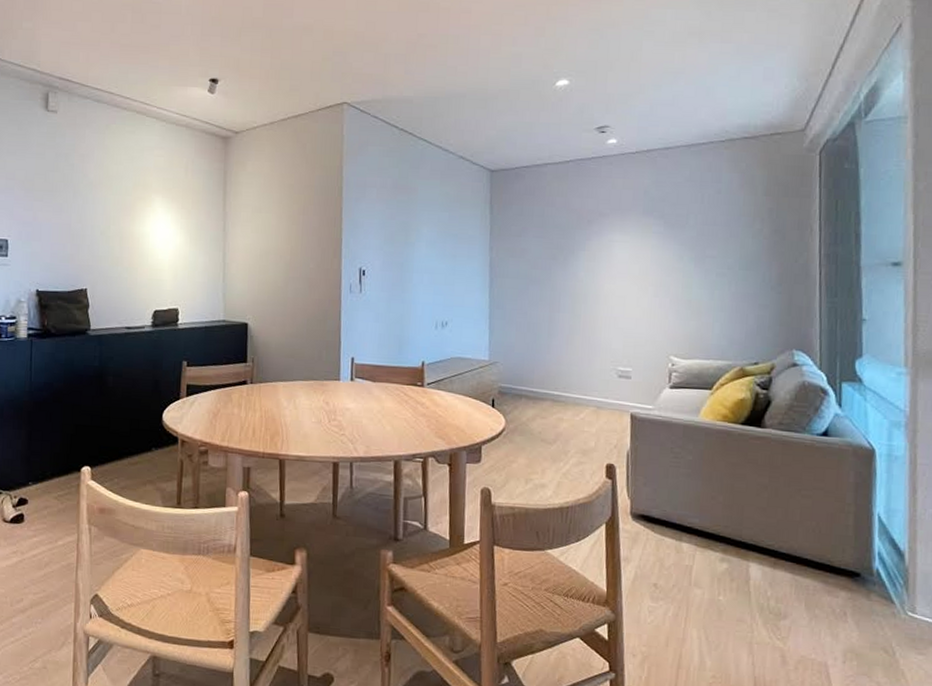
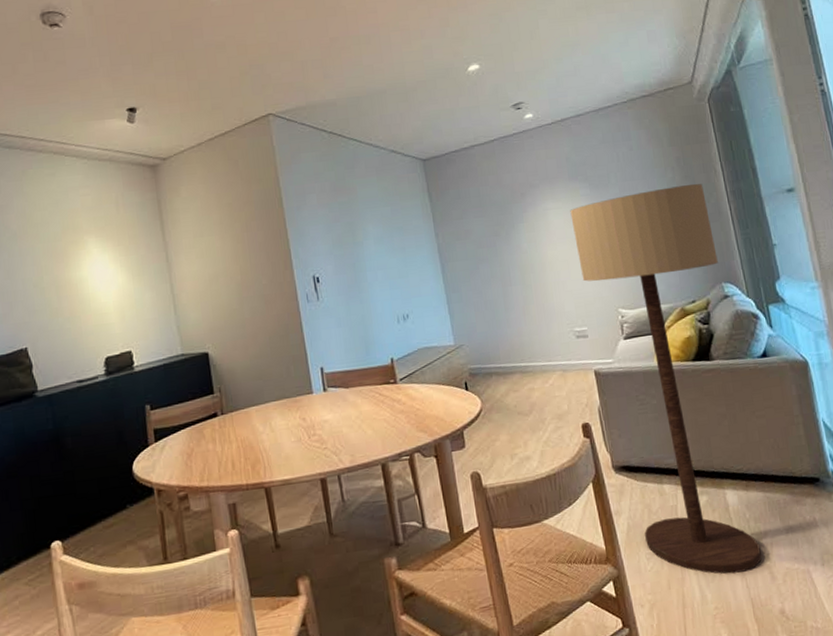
floor lamp: none [637,239,794,649] -> present [570,184,762,575]

